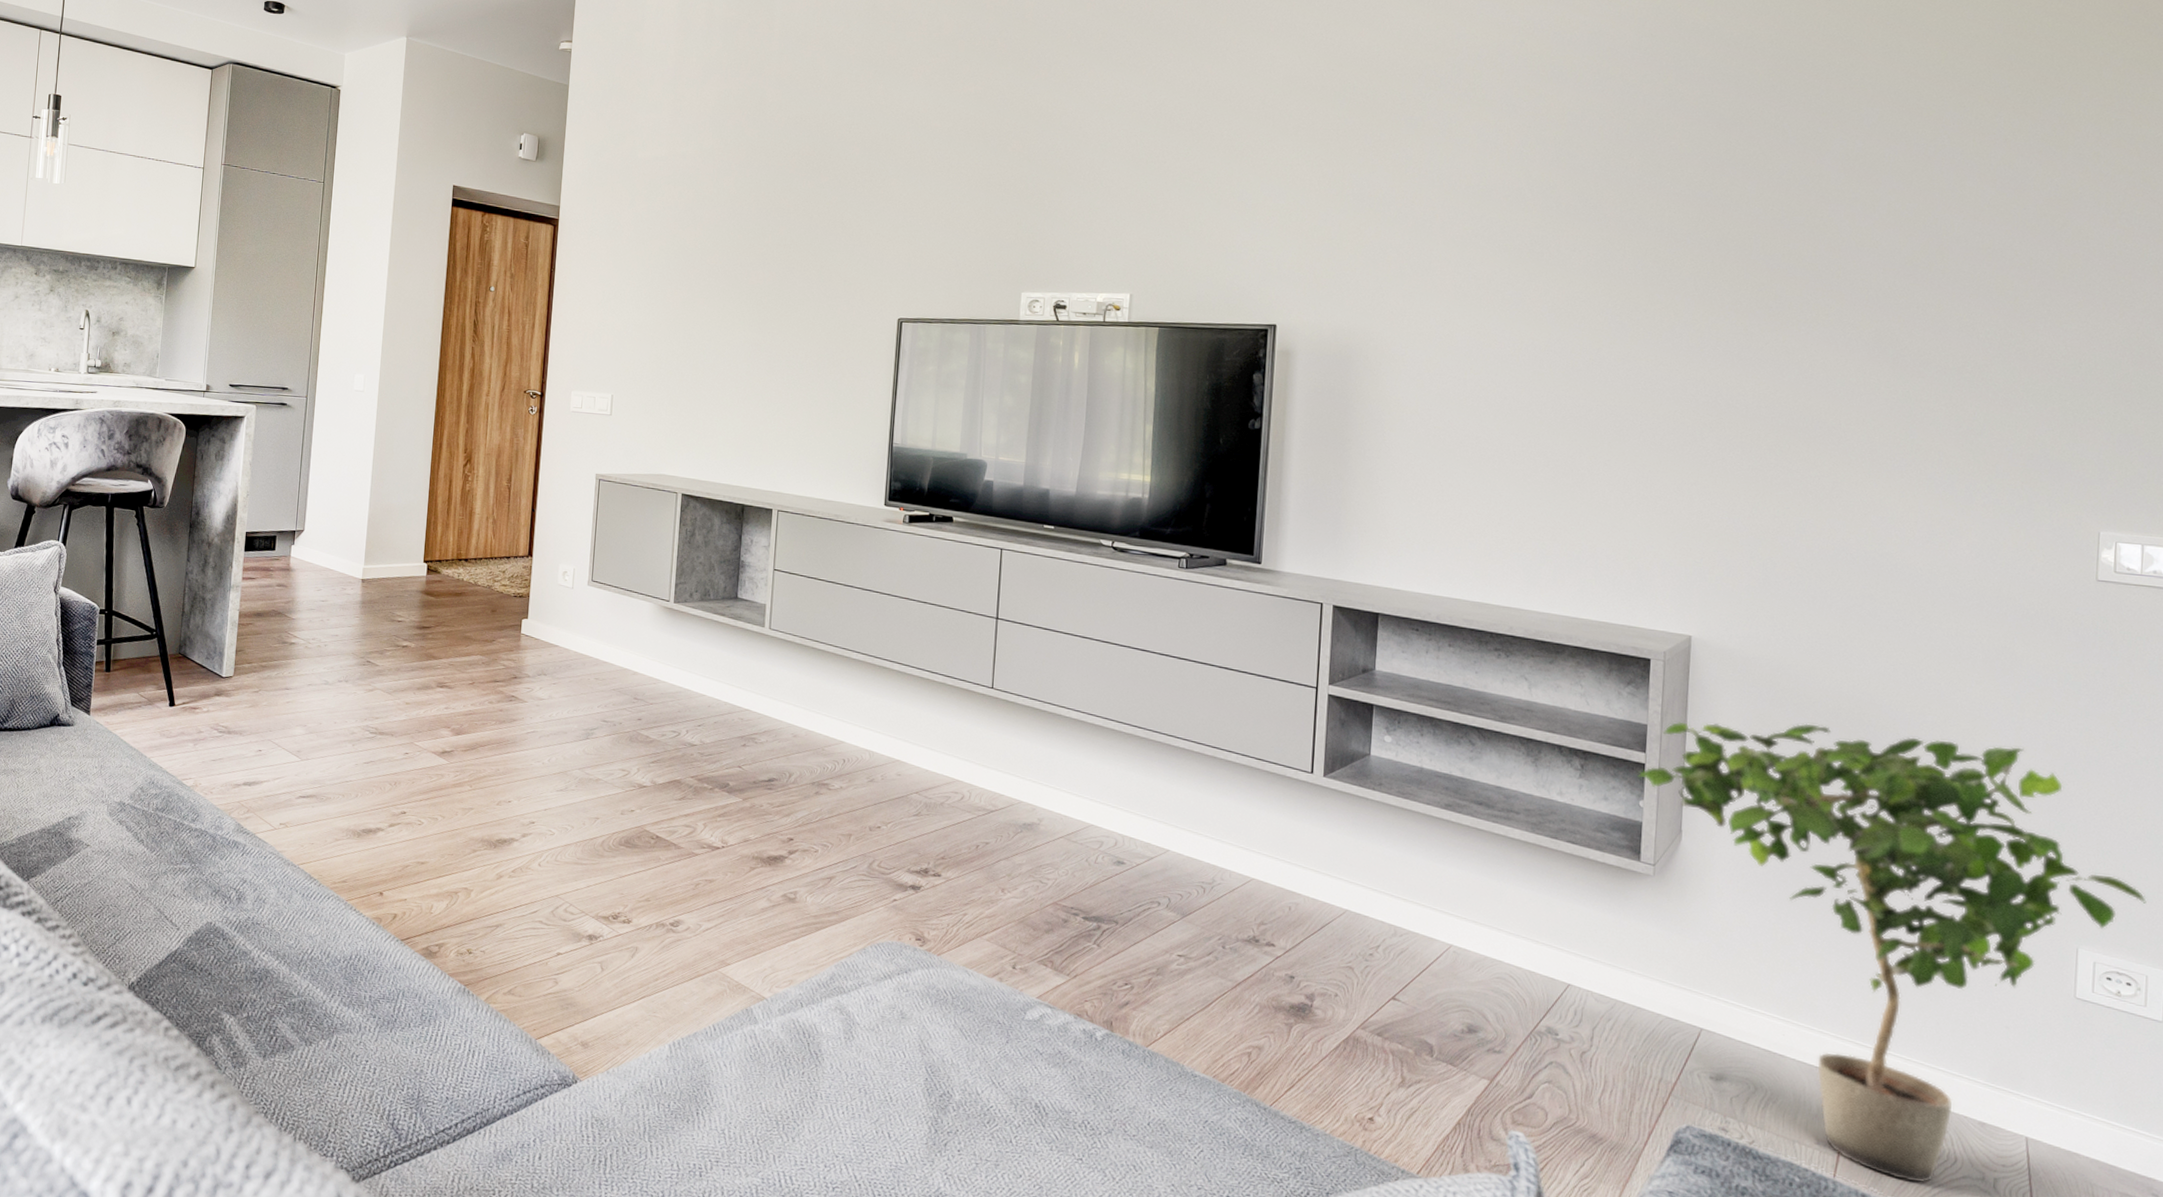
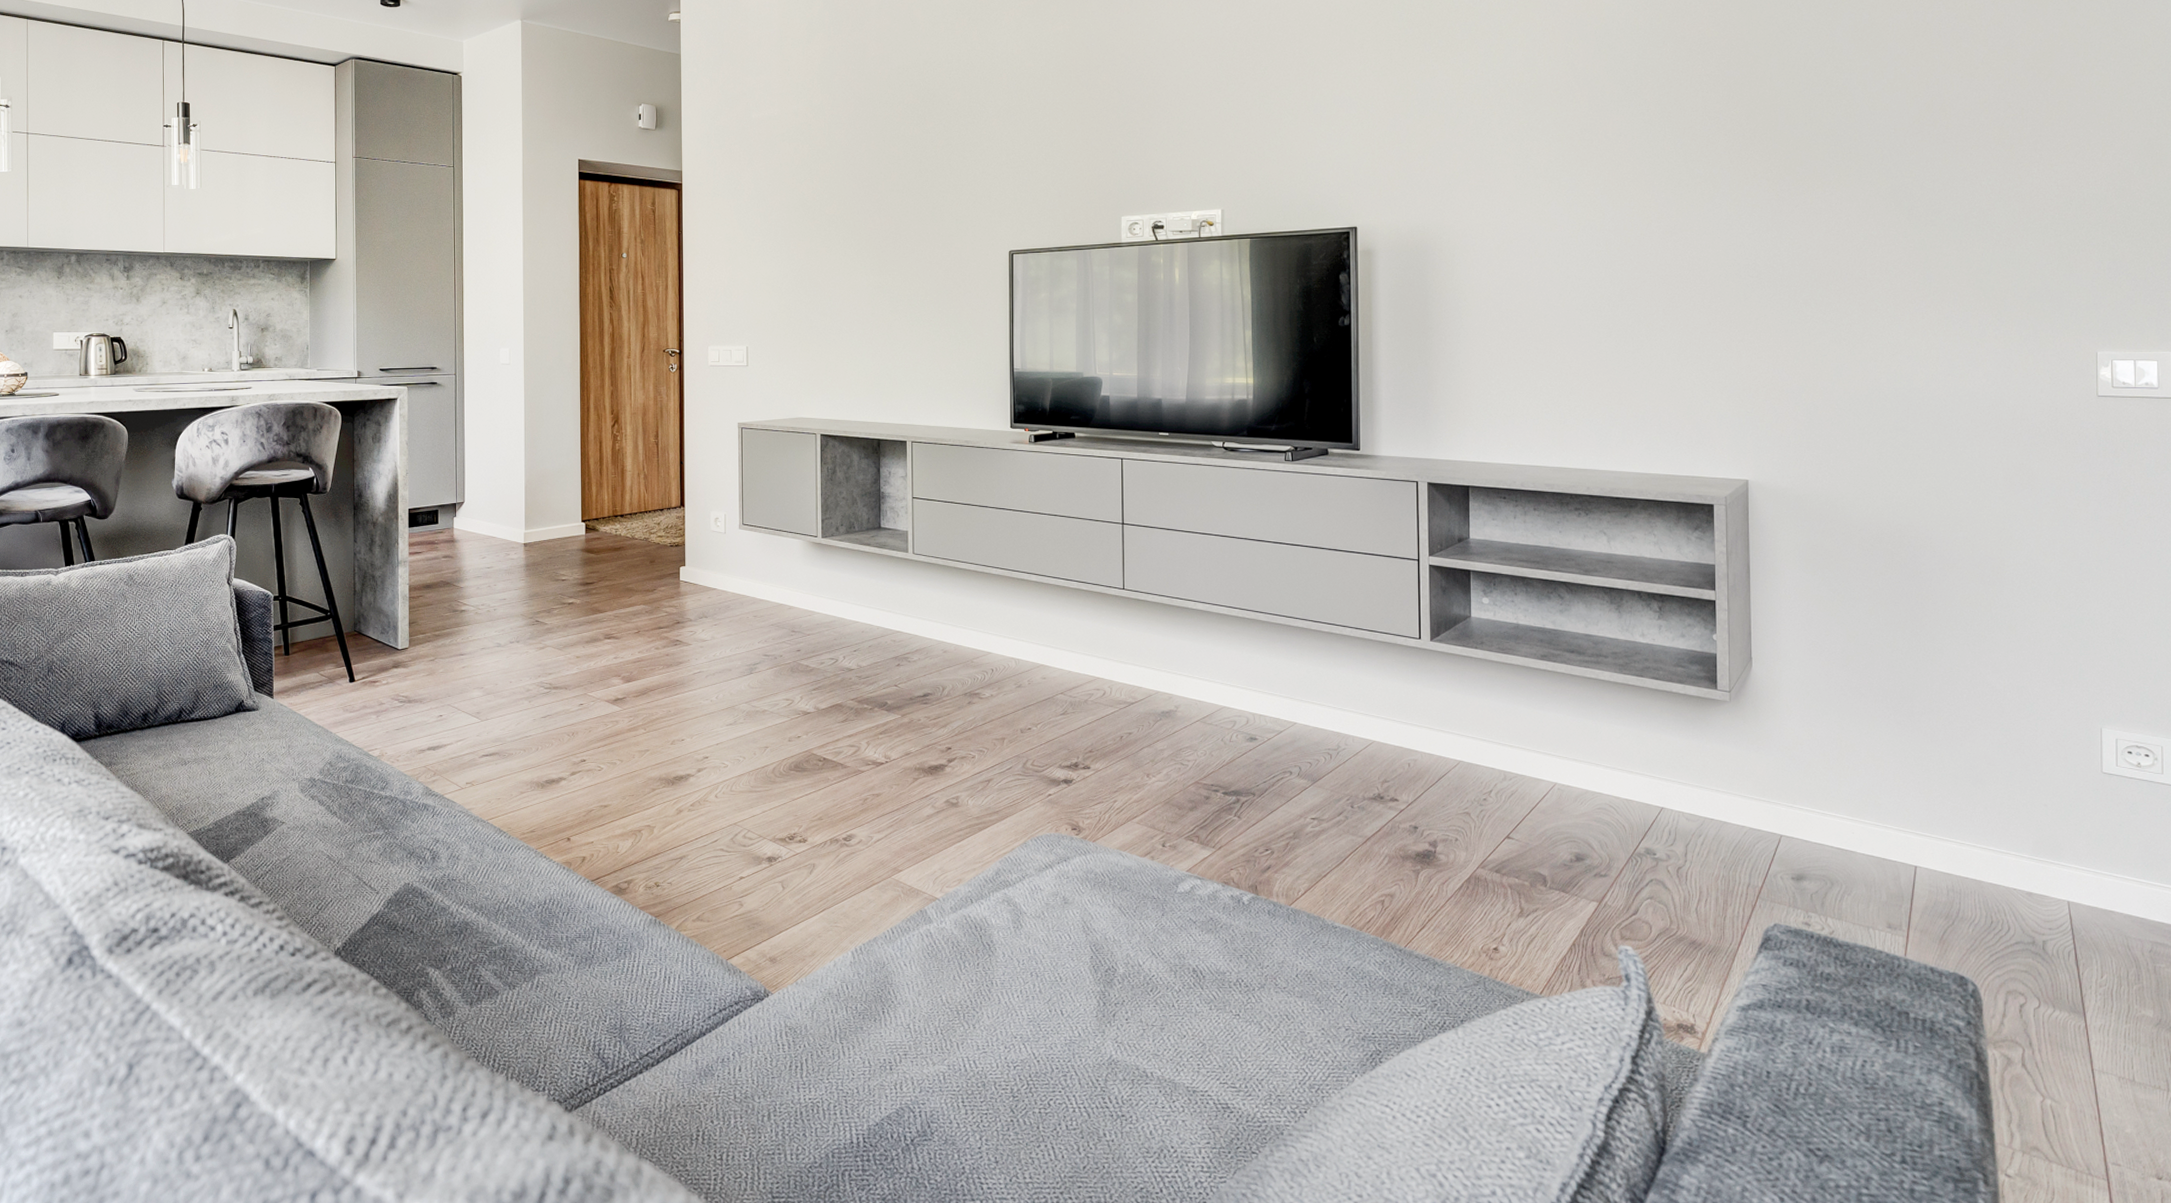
potted plant: present [1637,721,2147,1184] -> none [1709,550,2158,952]

